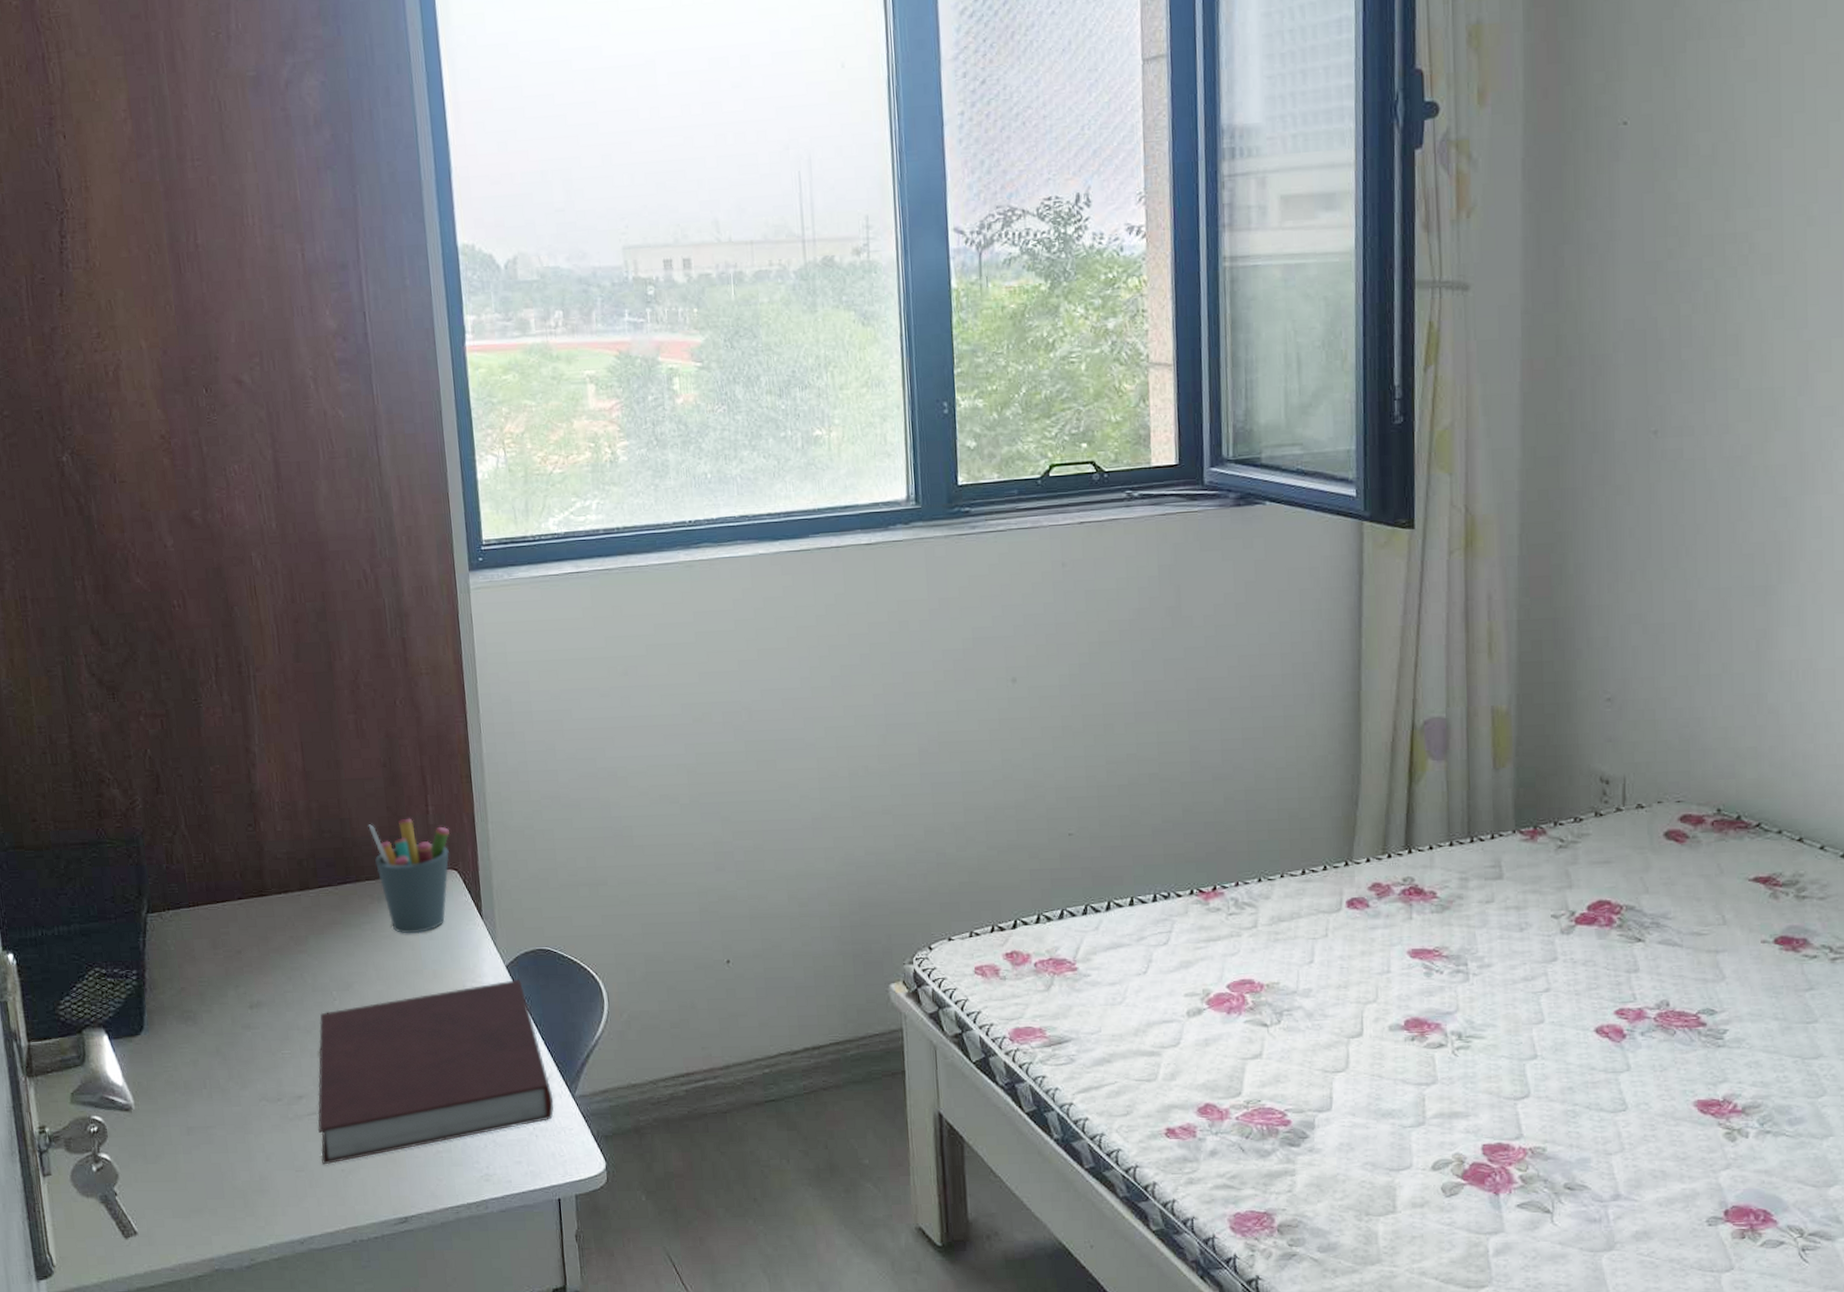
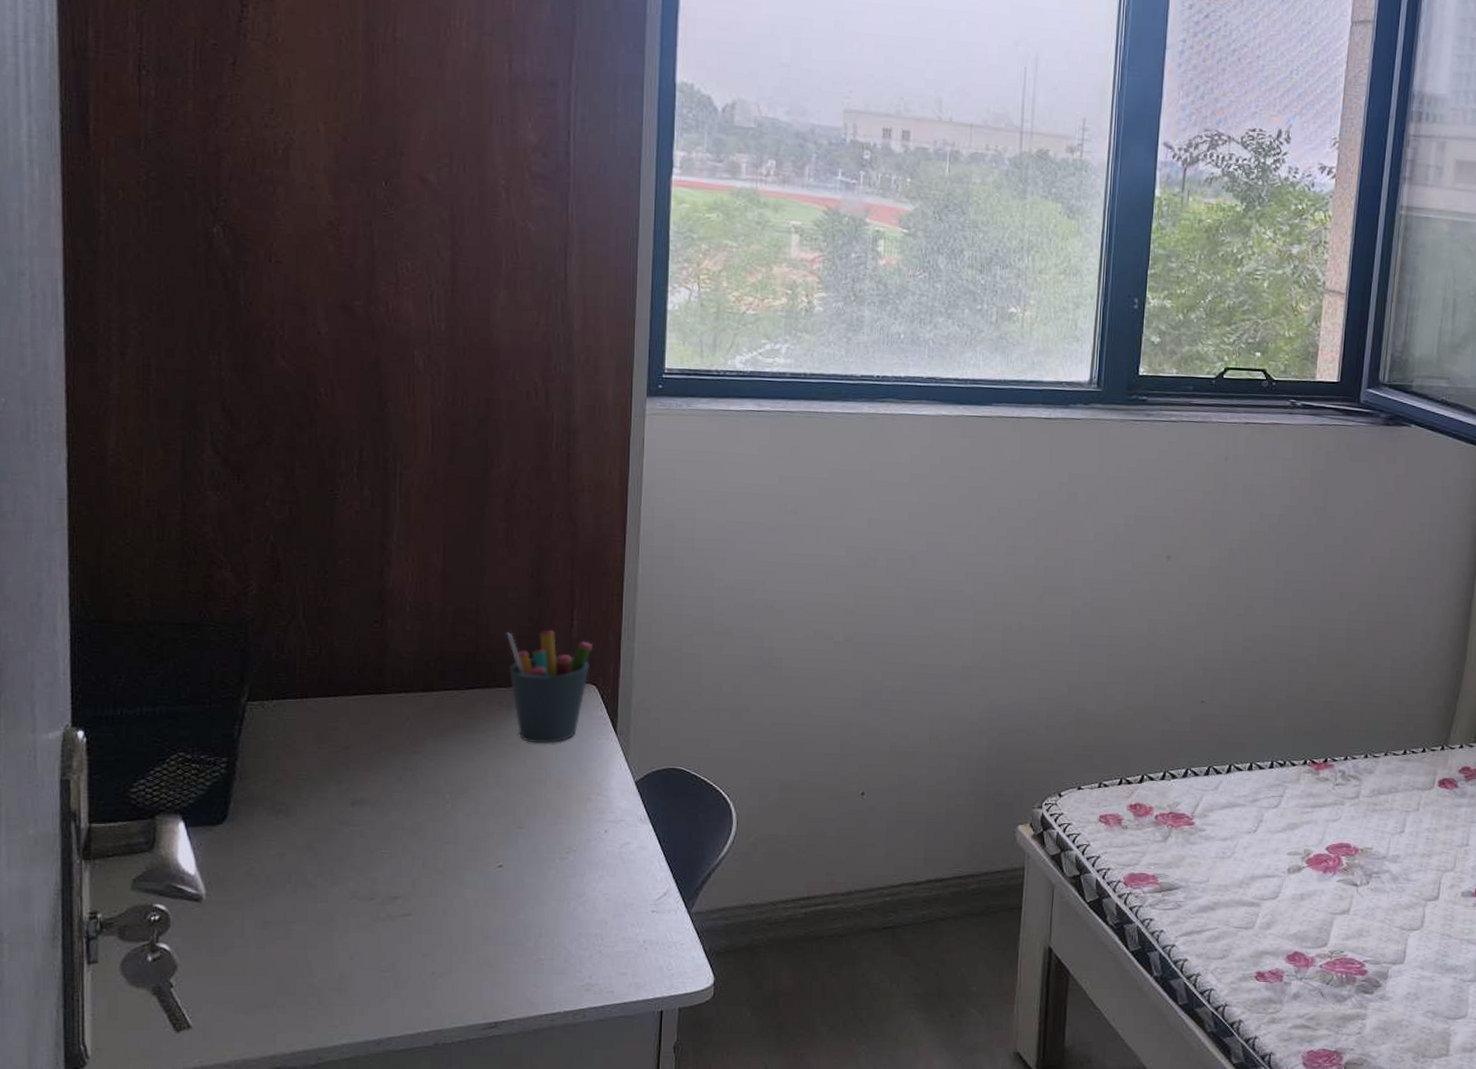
notebook: present [317,979,554,1165] -> none [411,796,668,967]

